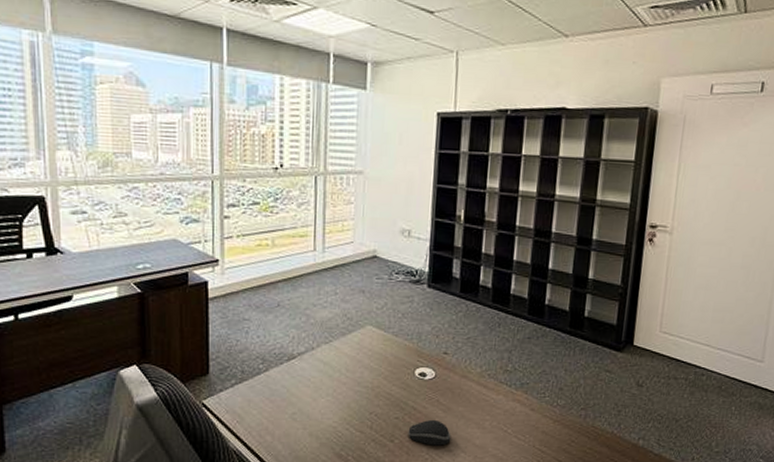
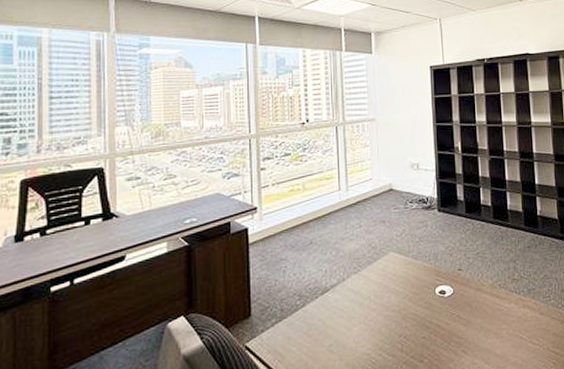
computer mouse: present [408,419,451,446] -> none [435,334,474,361]

